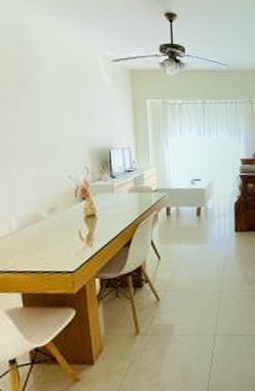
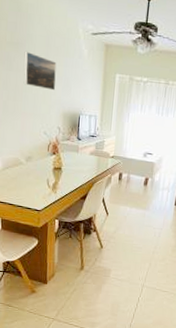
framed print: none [33,86,77,127] -> present [23,51,57,91]

